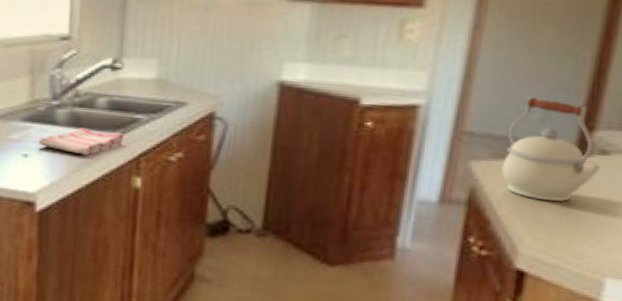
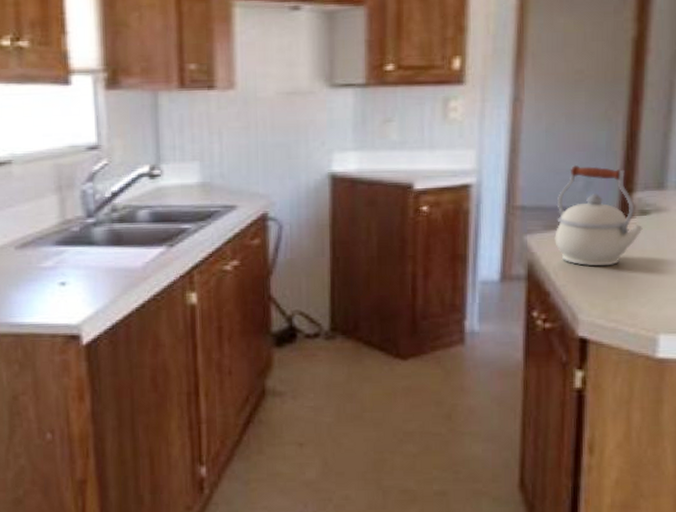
dish towel: present [38,127,124,156] -> none [76,245,172,276]

